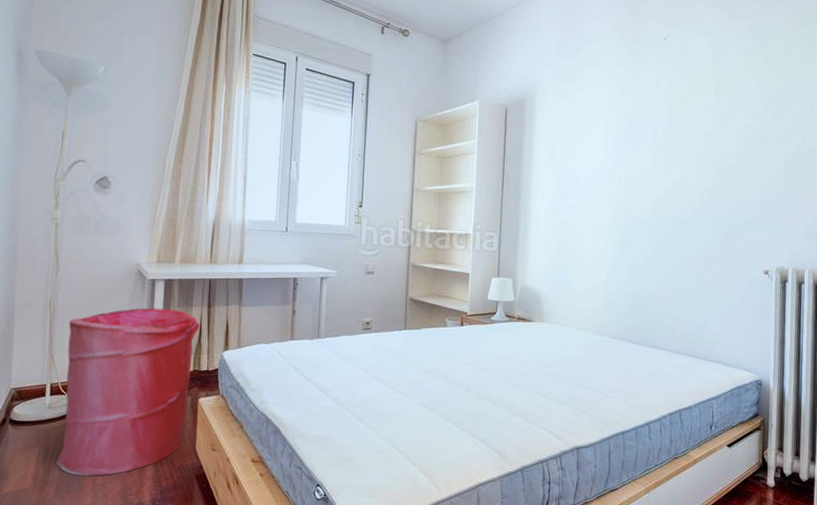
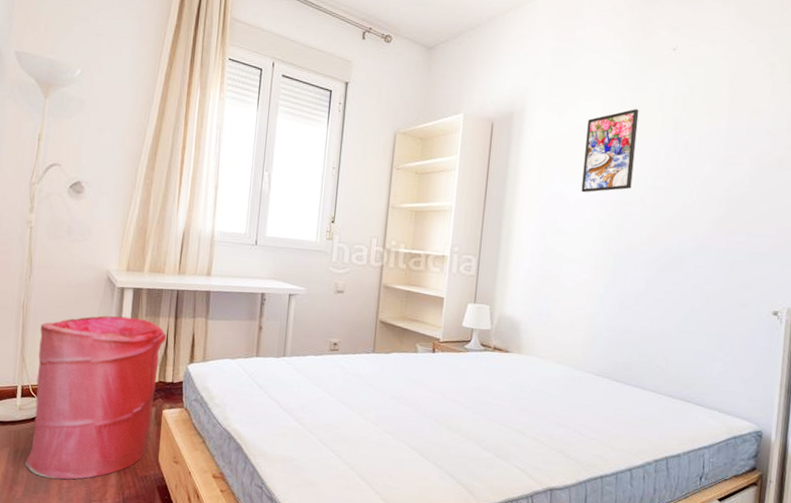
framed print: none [590,93,637,171] -> present [581,109,639,193]

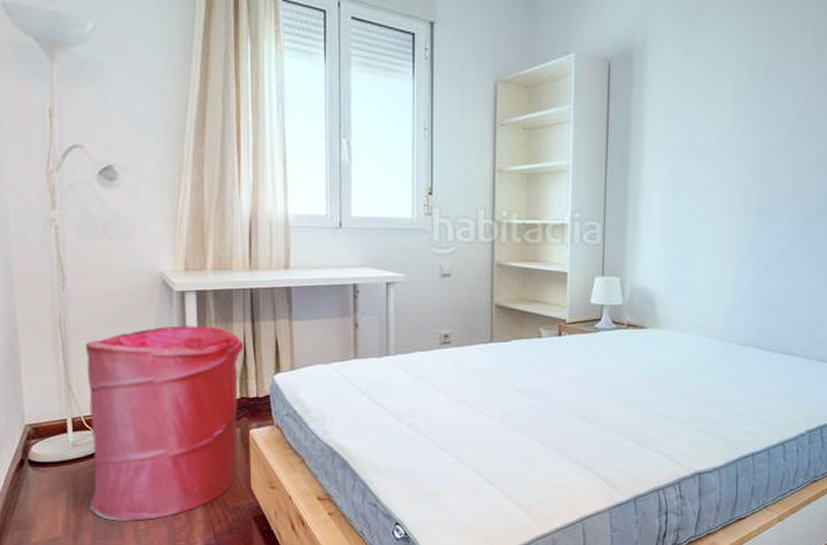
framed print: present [581,109,639,193] -> none [715,37,776,140]

